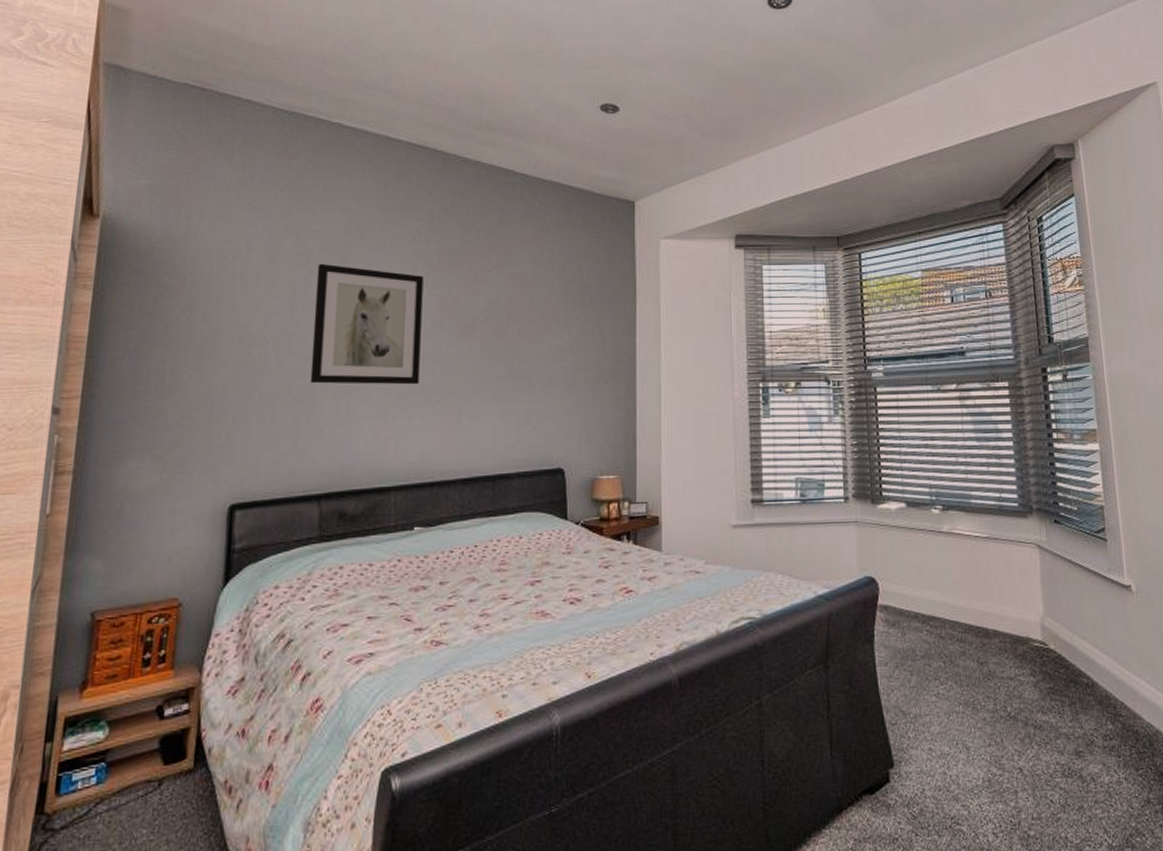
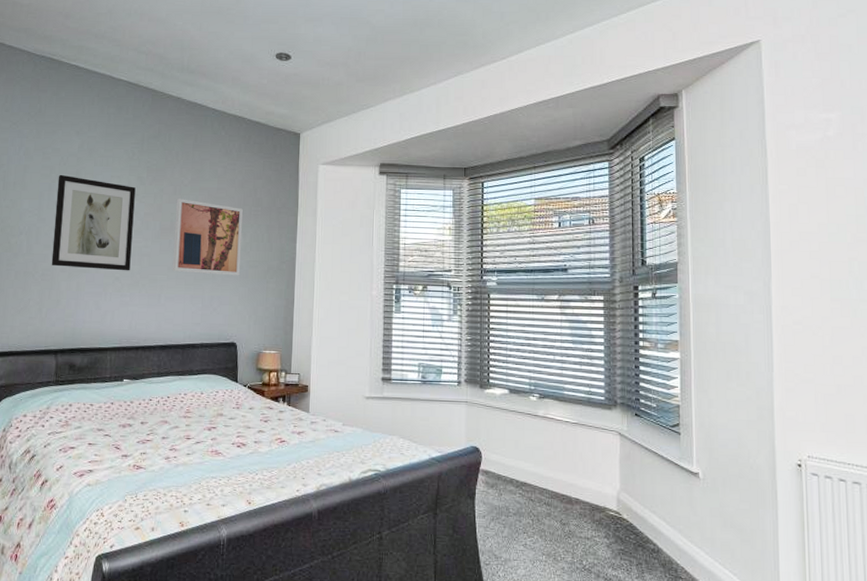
wall art: none [475,288,566,383] -> present [172,198,243,276]

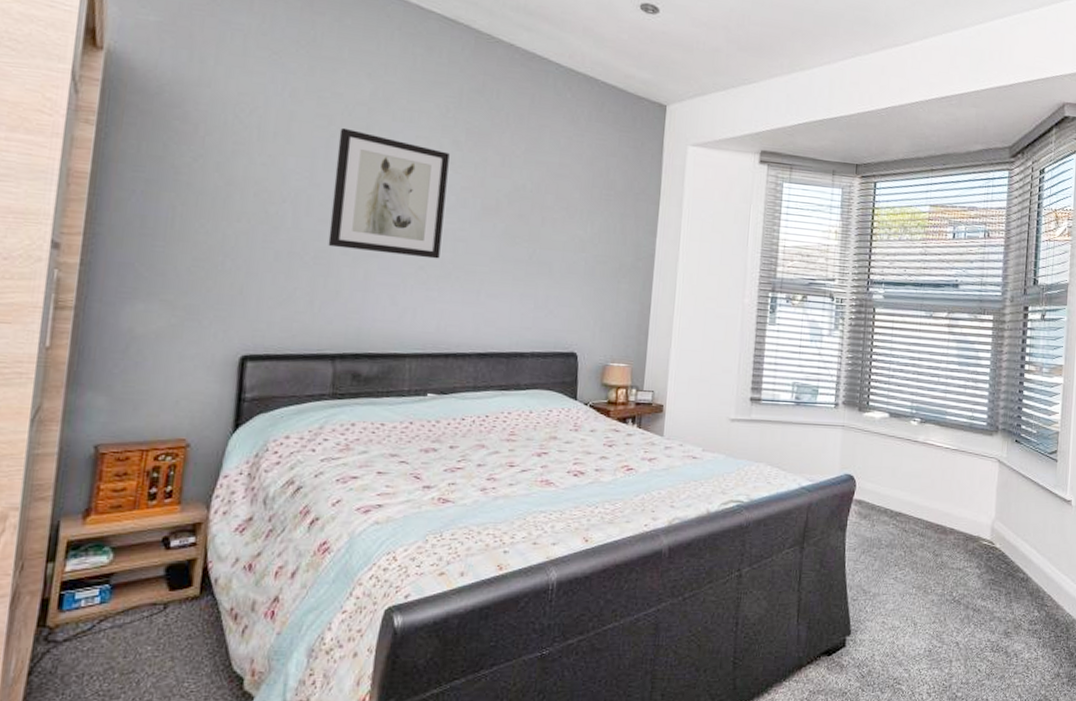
wall art: present [172,198,243,276] -> none [496,172,591,273]

